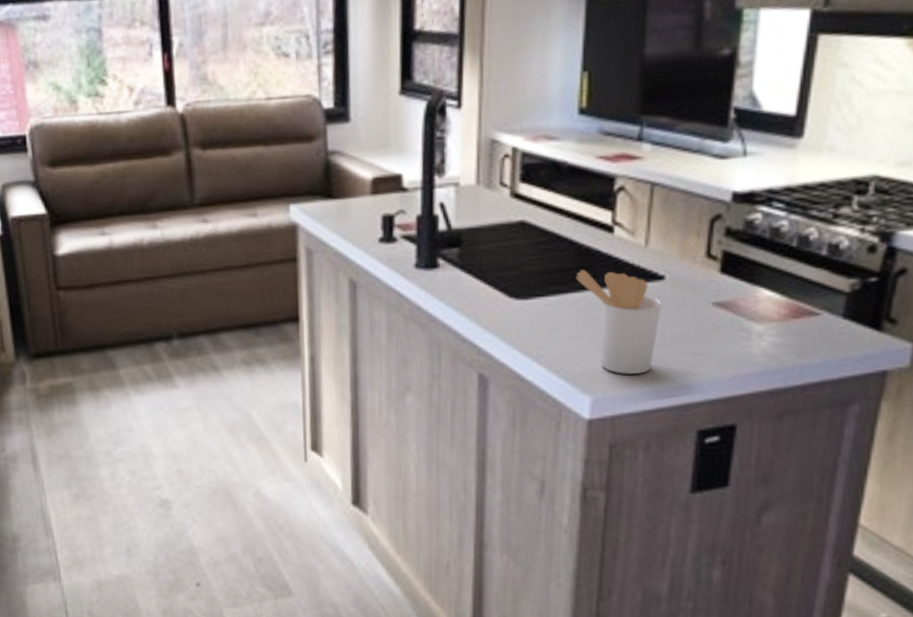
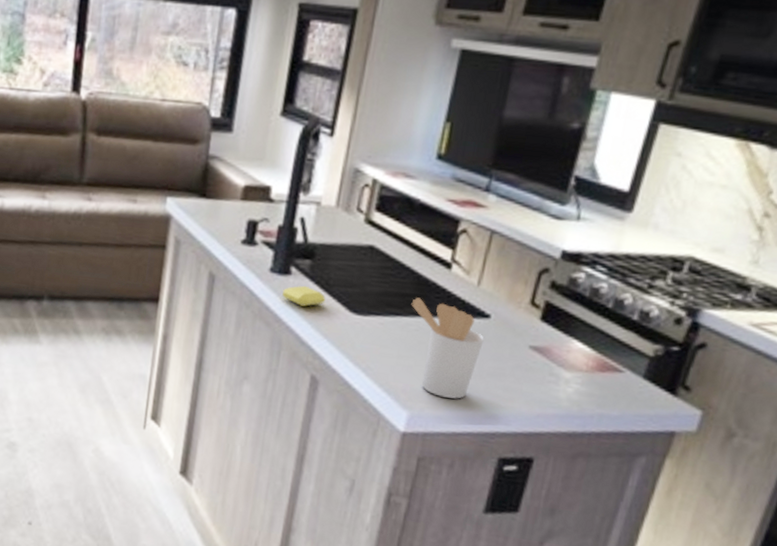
soap bar: none [433,277,481,300] -> present [282,285,326,307]

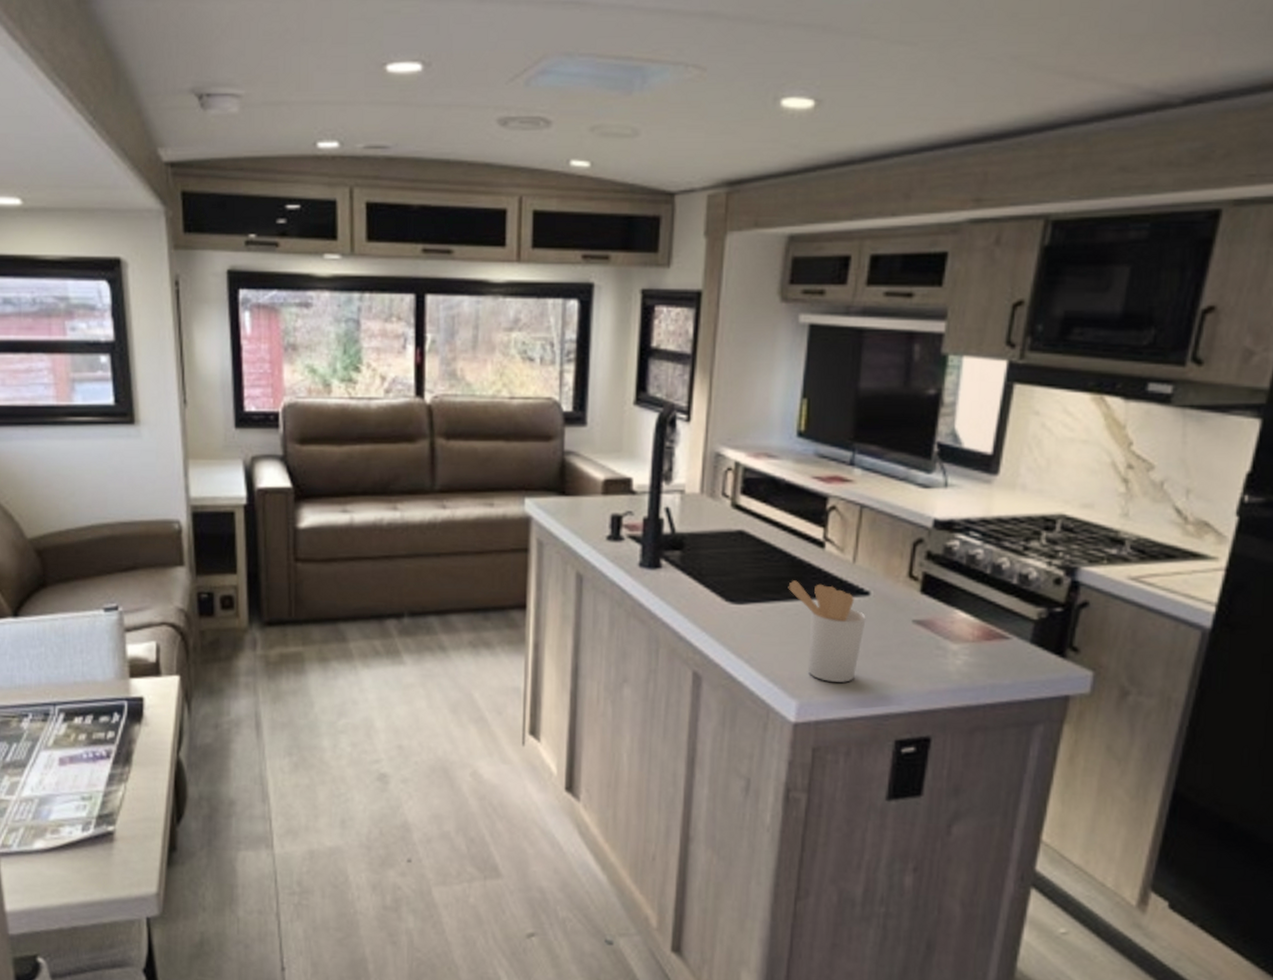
soap bar: present [282,285,326,307] -> none [655,578,700,600]

